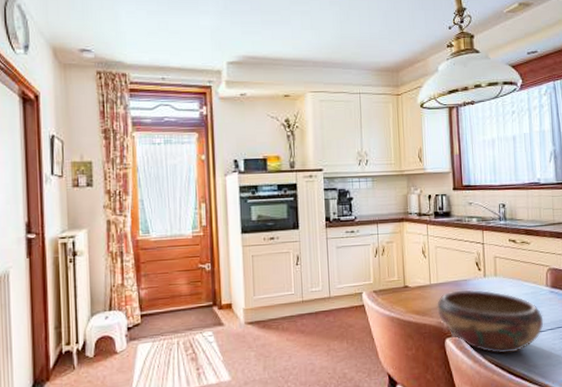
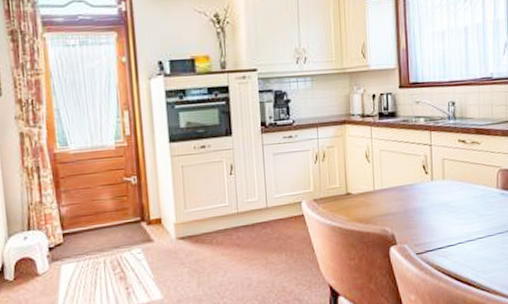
decorative bowl: present [437,290,544,354] -> none [381,195,493,261]

